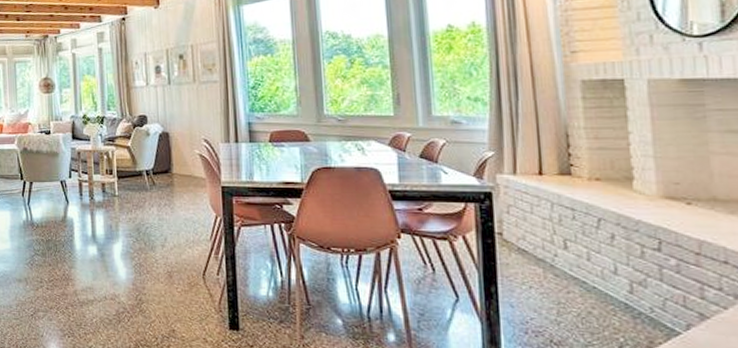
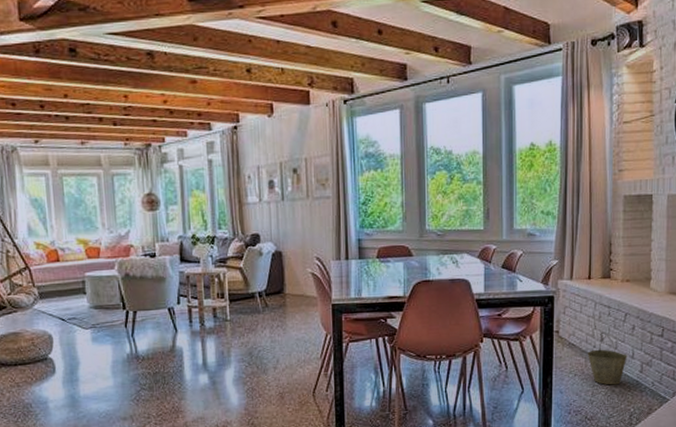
bucket: none [545,243,607,306] -> present [587,335,628,385]

